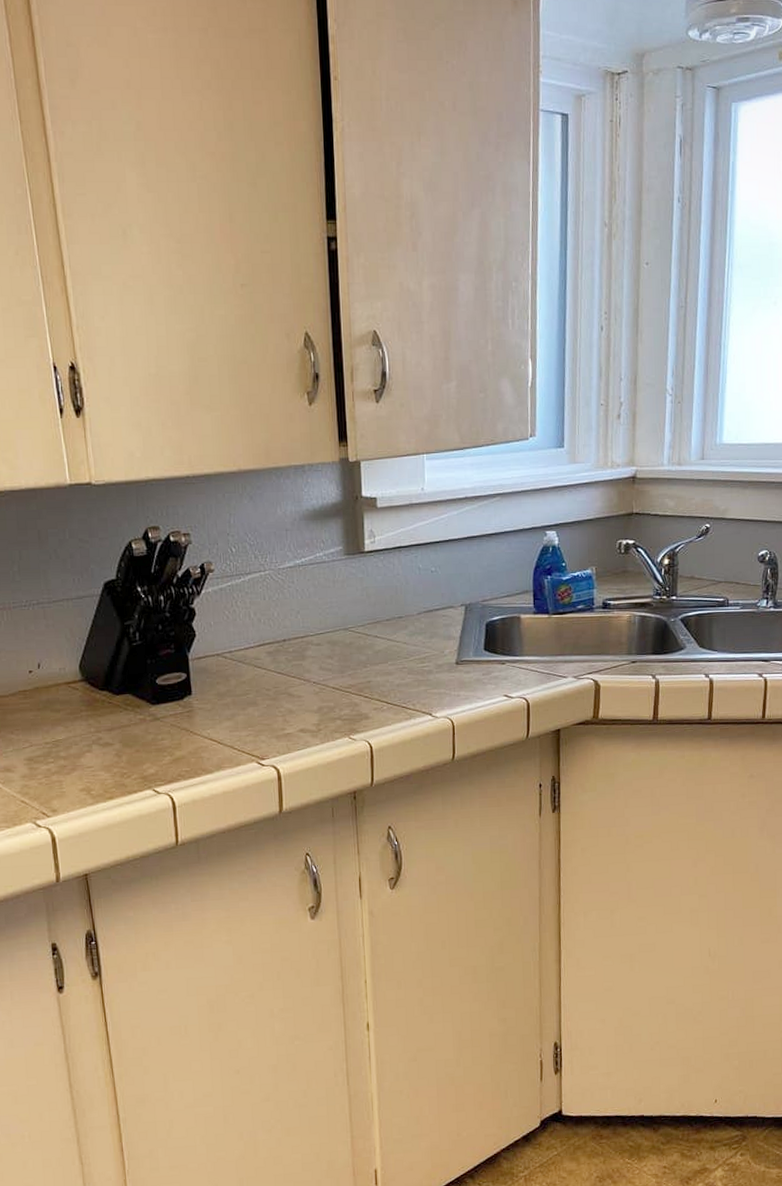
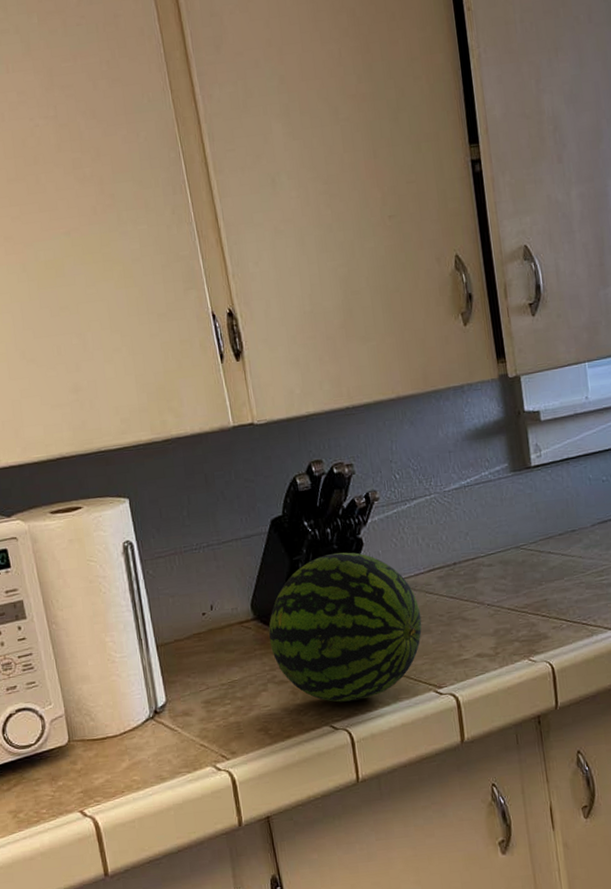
fruit: none [96,621,249,768] -> present [268,552,422,703]

